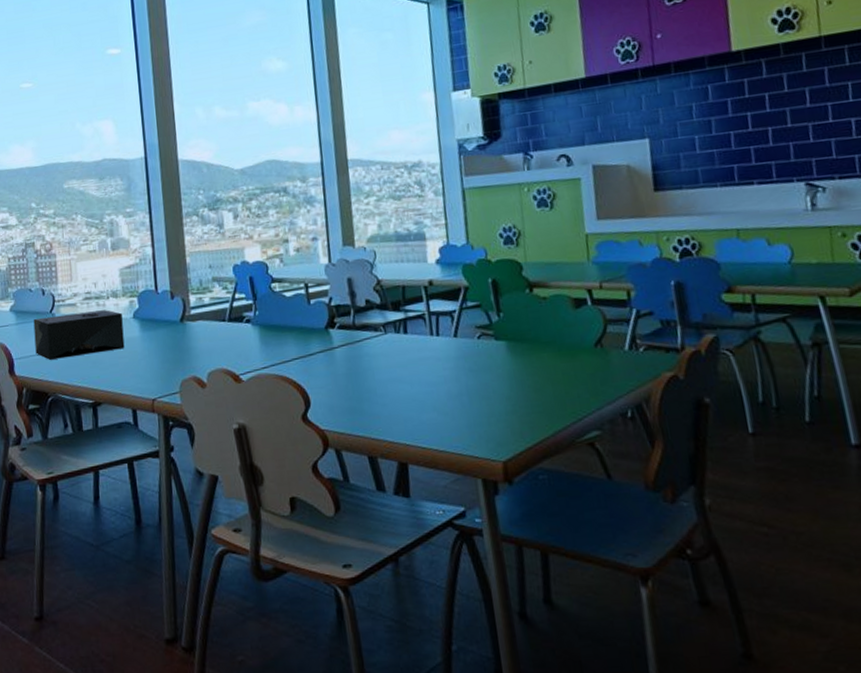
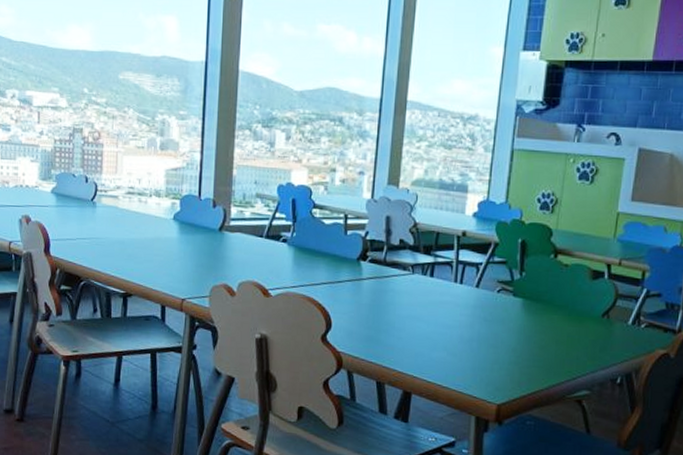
box: present [33,310,125,360] -> none [73,203,163,248]

